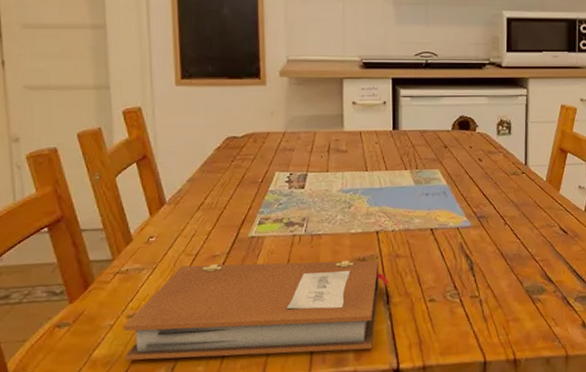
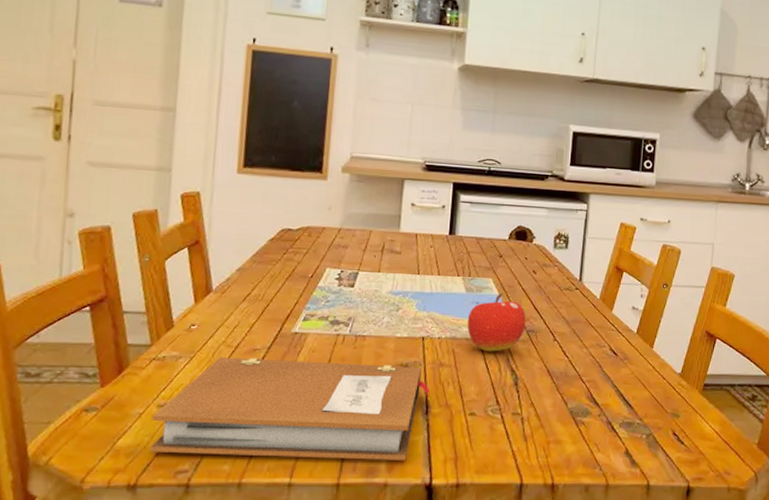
fruit: none [418,184,476,240] -> present [467,294,527,352]

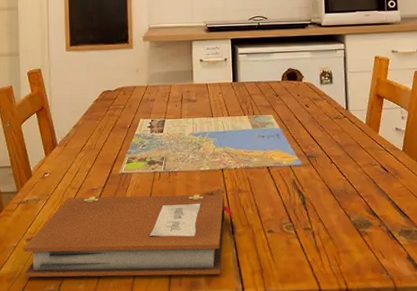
fruit: present [467,294,527,352] -> none [256,127,306,177]

